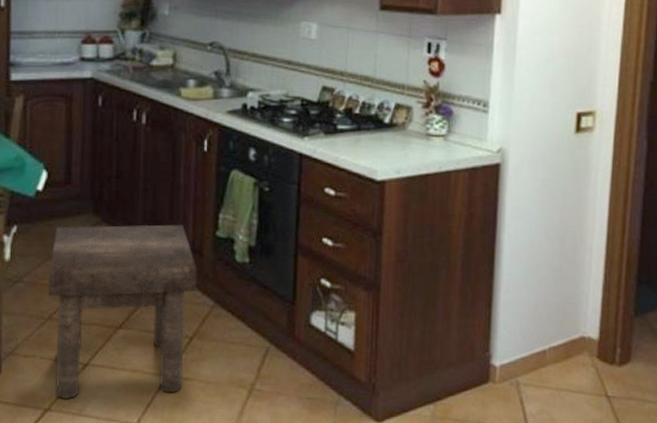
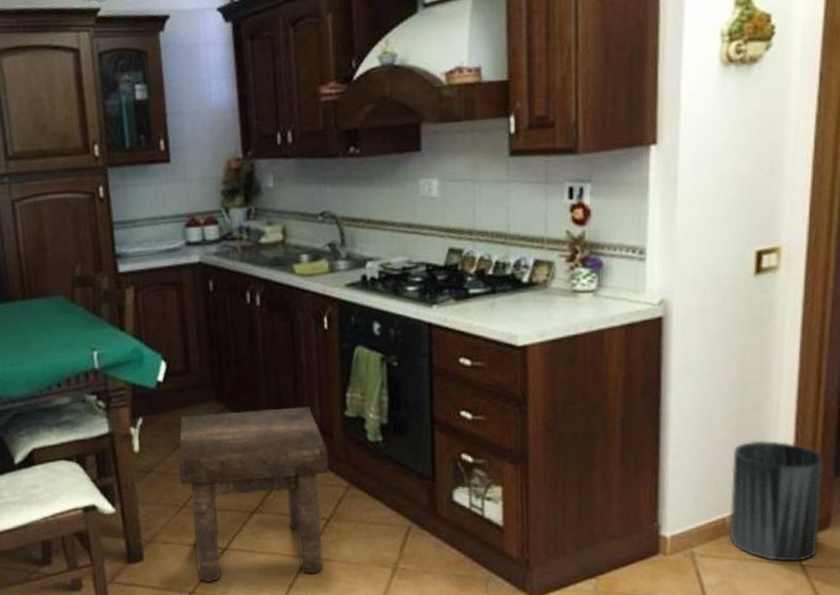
trash can: none [549,279,627,393] -> present [729,440,824,562]

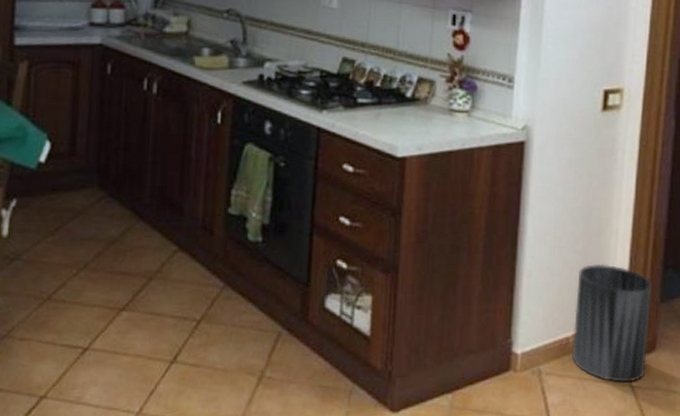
stool: present [177,406,330,582] -> none [47,200,207,385]

